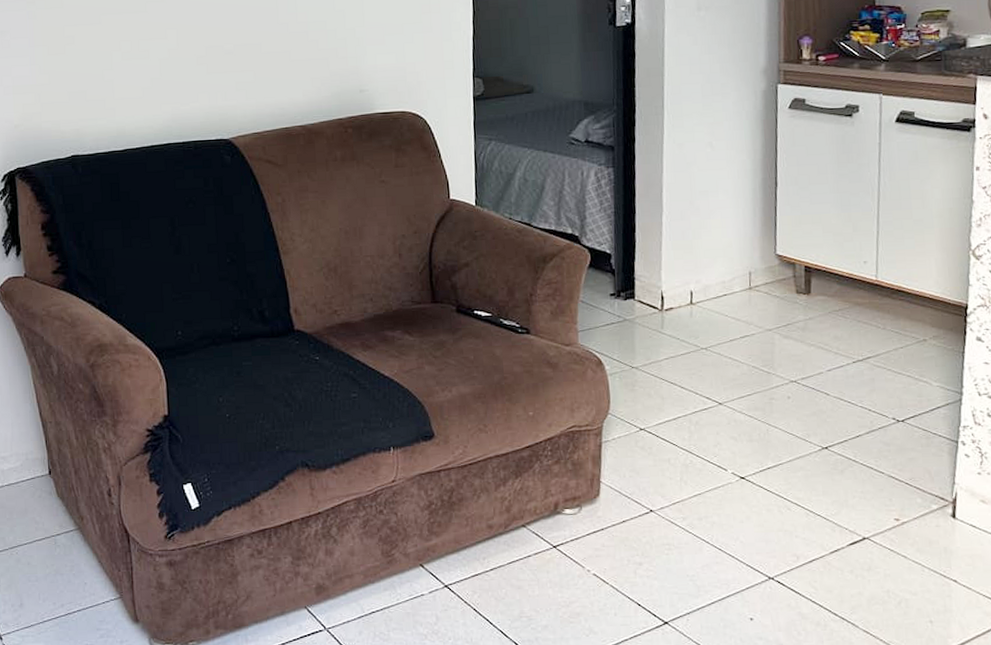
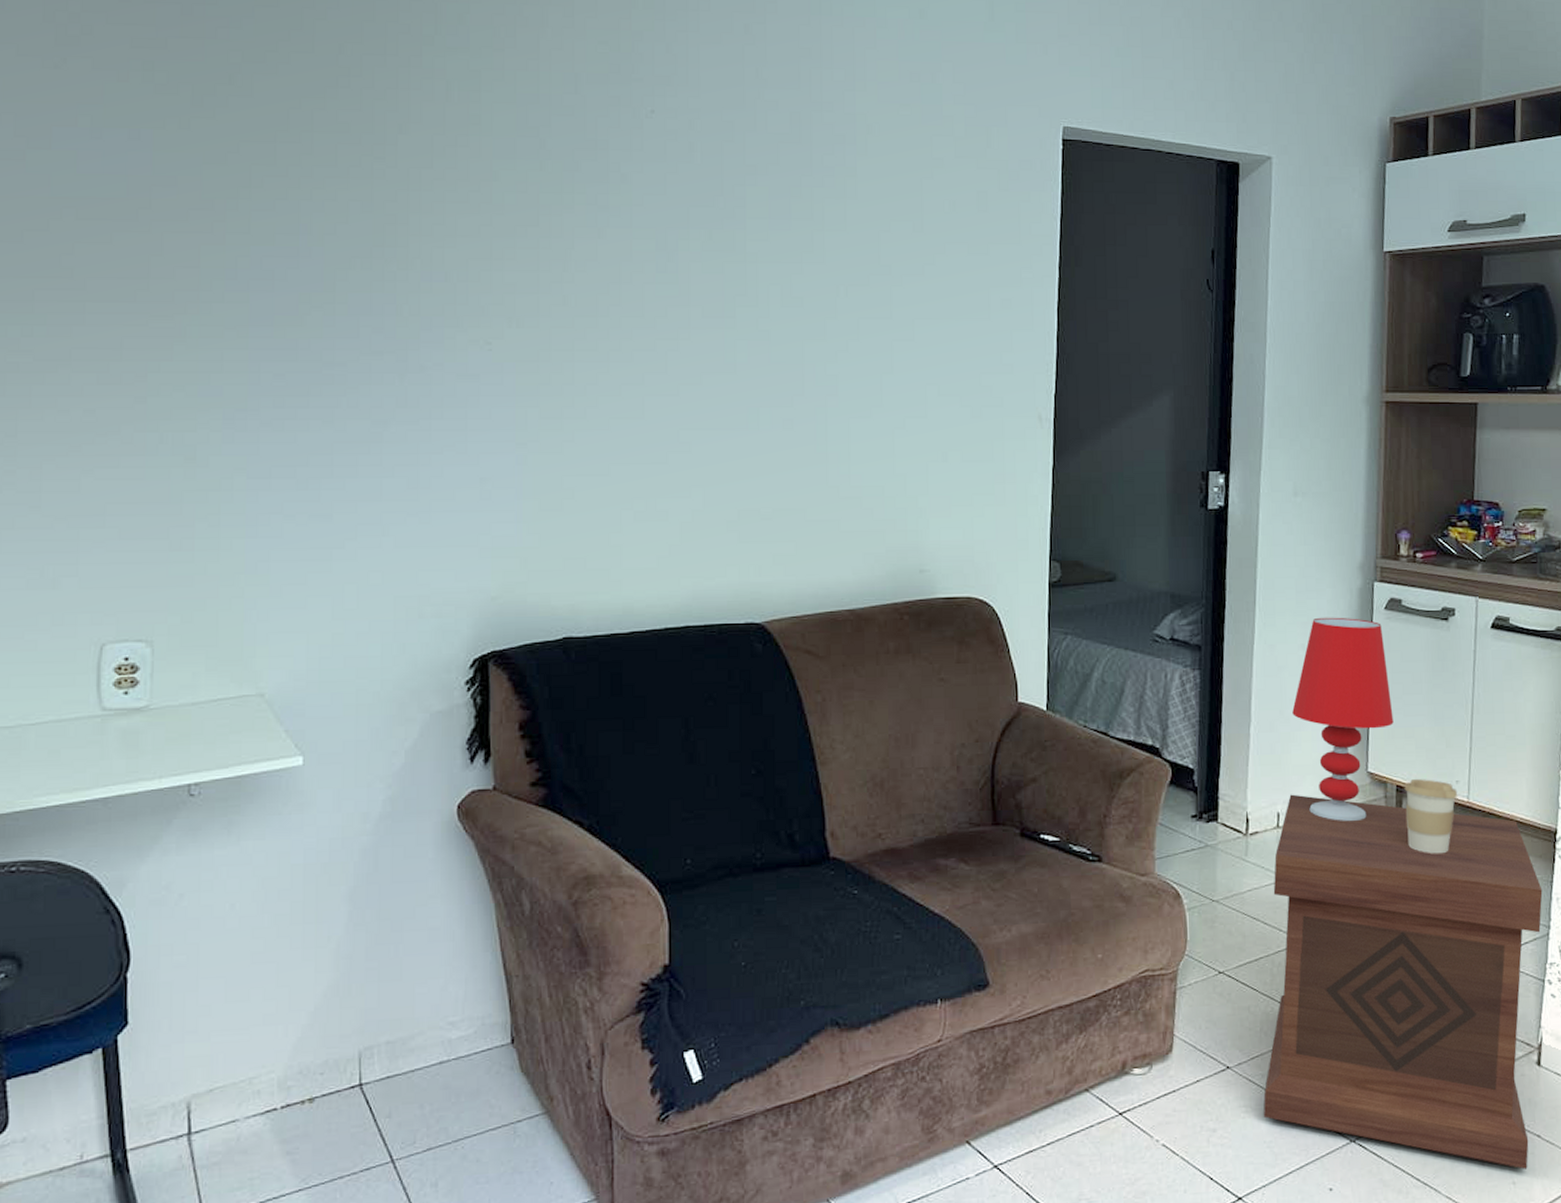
side table: none [685,275,954,610] -> present [1263,794,1543,1169]
table lamp: none [702,117,800,298] -> present [1292,617,1394,821]
coffee cup: none [812,259,866,327] -> present [1404,778,1458,854]

